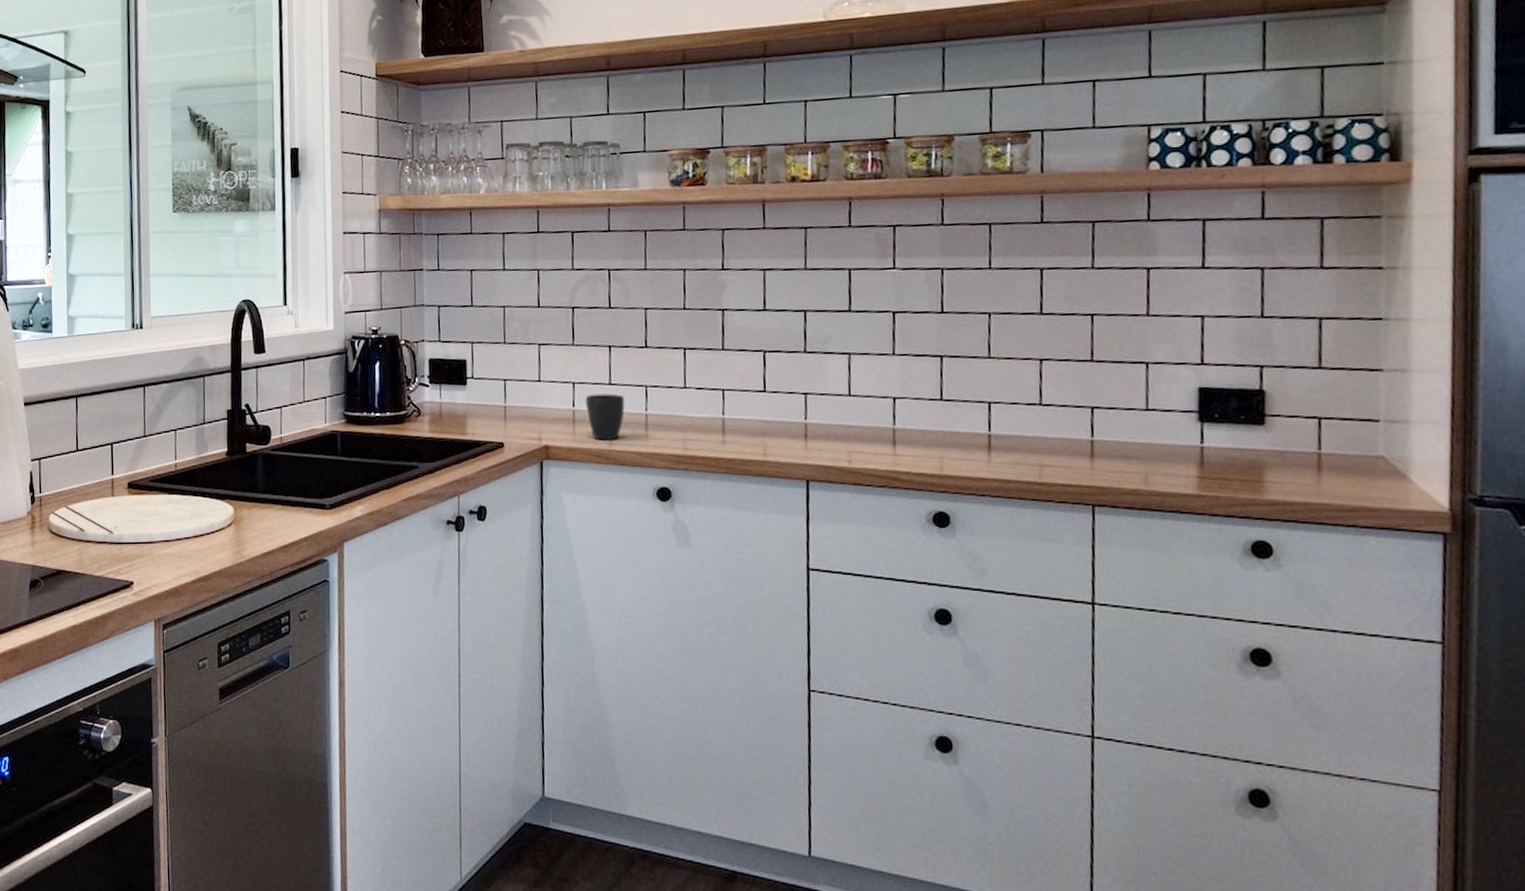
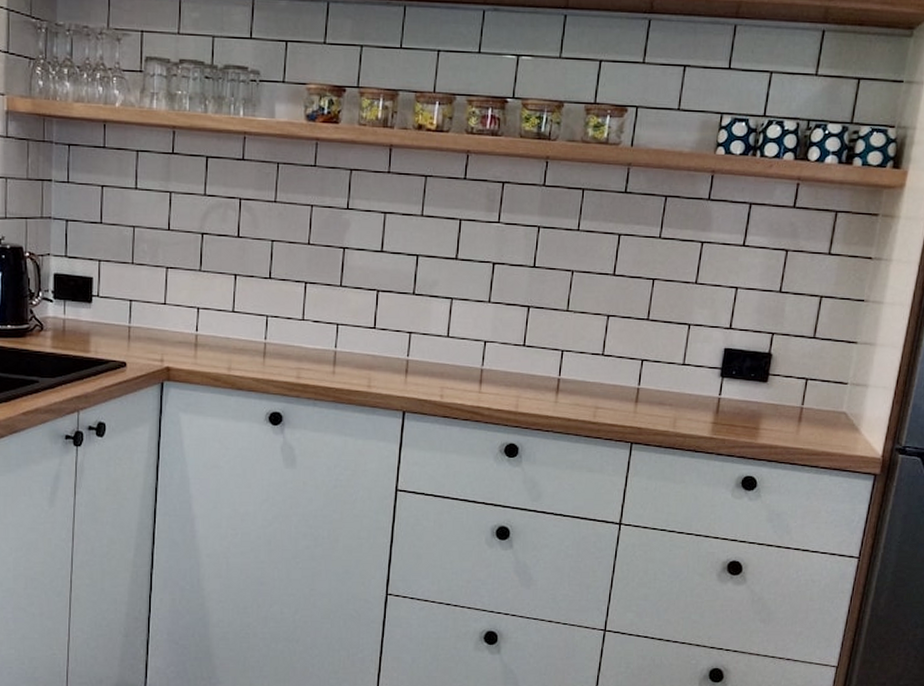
mug: present [585,393,625,440] -> none [208,320,246,365]

